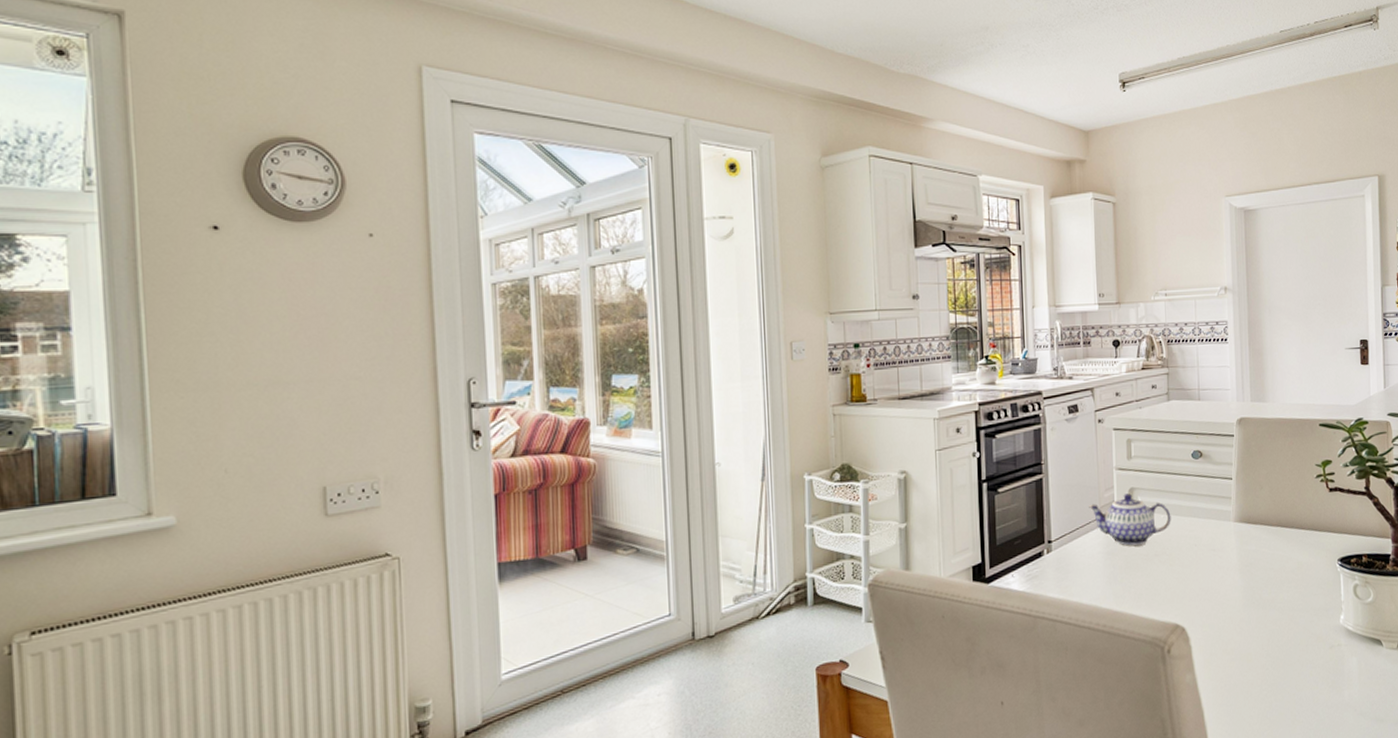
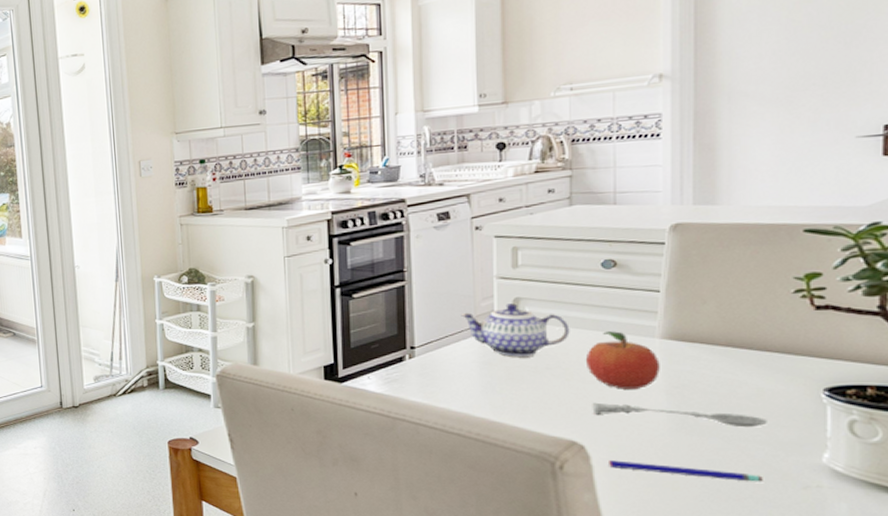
fruit: none [1184,516,1235,571] -> present [587,331,660,389]
soupspoon: none [1189,584,1305,598] -> present [592,402,767,428]
pen: none [1203,638,1305,648] -> present [609,460,763,482]

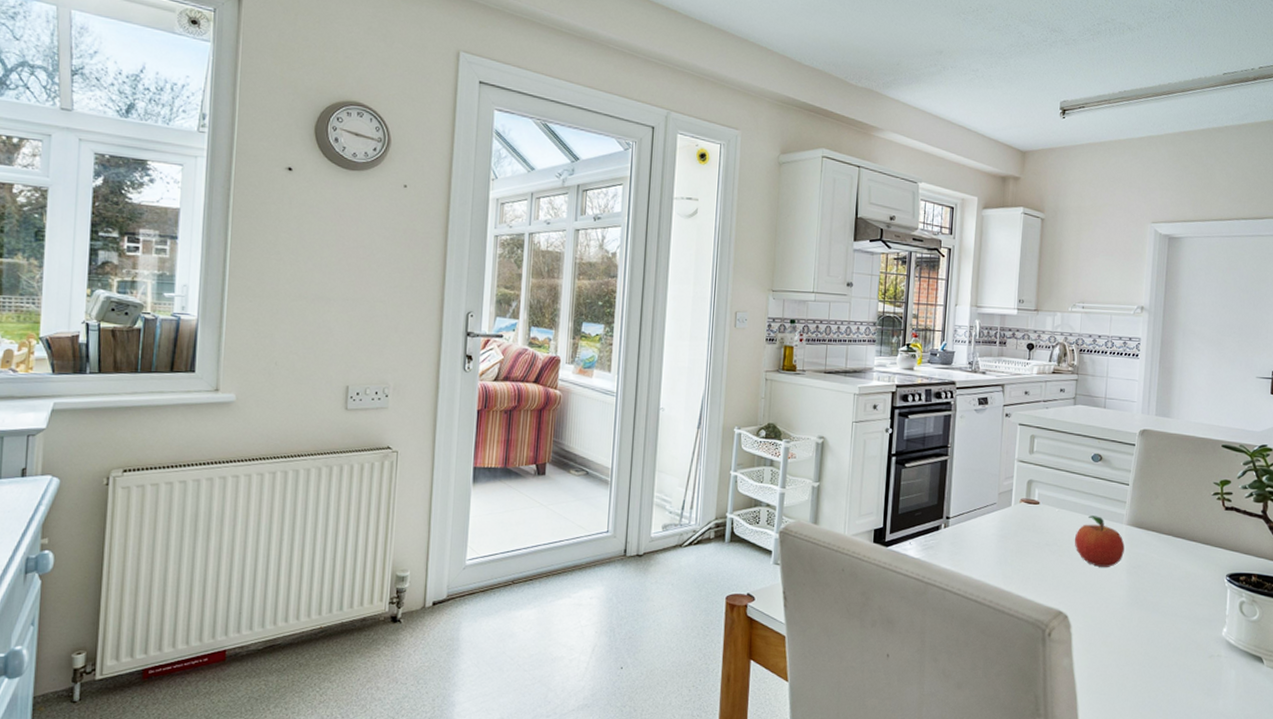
teapot: present [461,303,570,357] -> none [988,484,1066,533]
soupspoon: present [592,402,767,428] -> none [1075,577,1190,605]
pen: present [609,460,763,482] -> none [1083,629,1185,651]

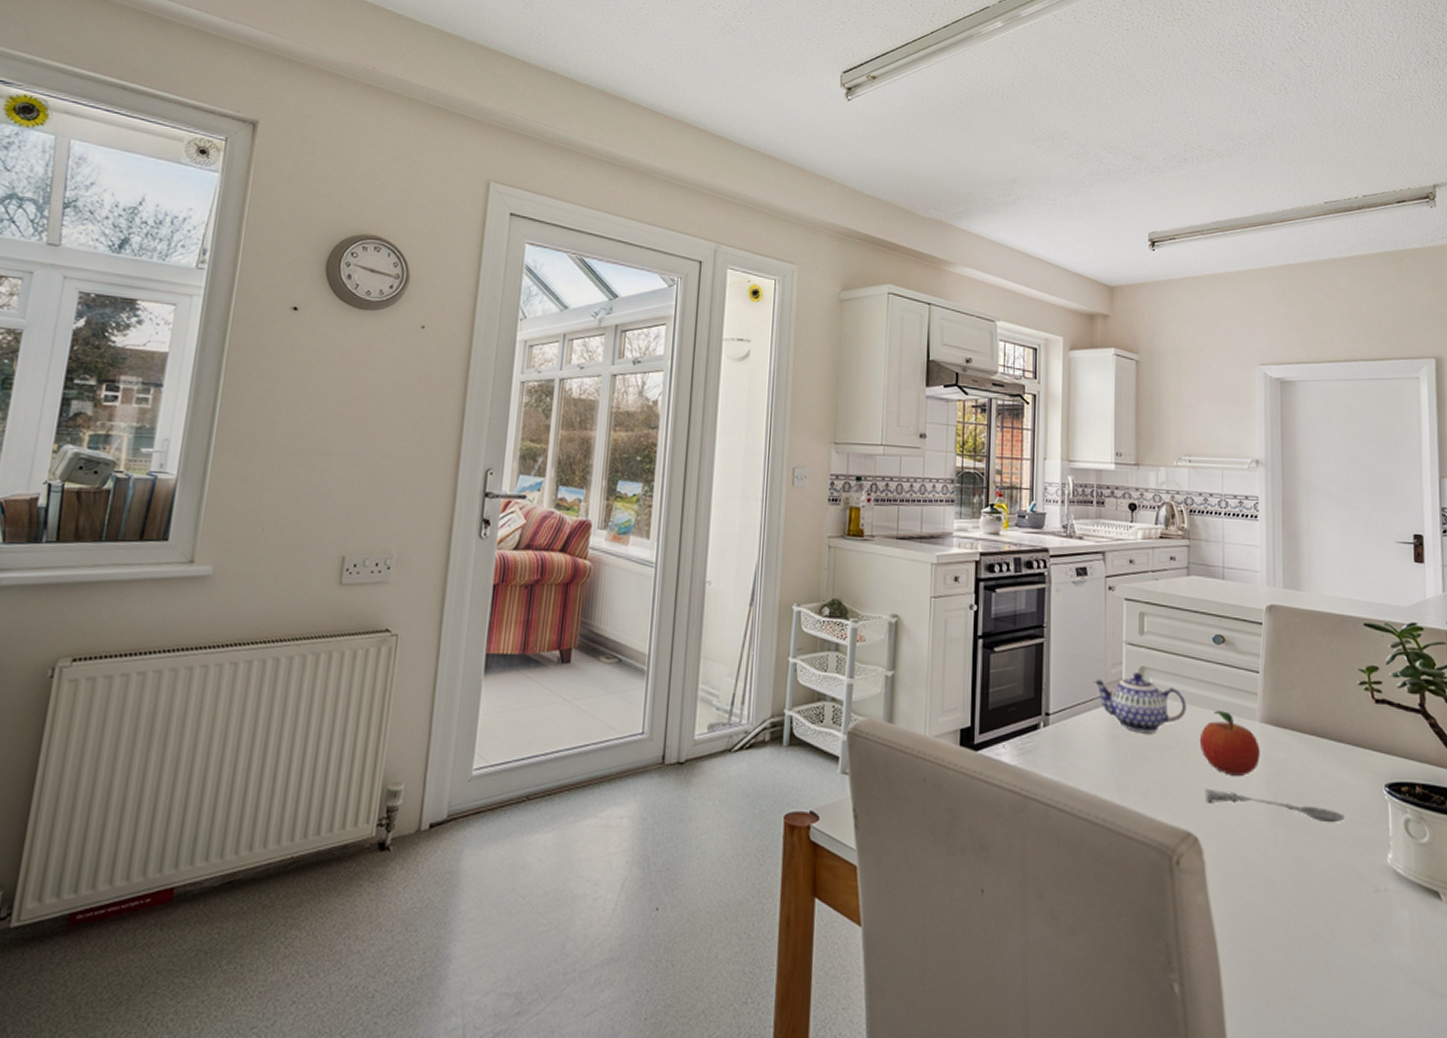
teapot: none [988,484,1066,533] -> present [1093,672,1186,733]
soupspoon: none [1075,577,1190,605] -> present [1205,788,1345,823]

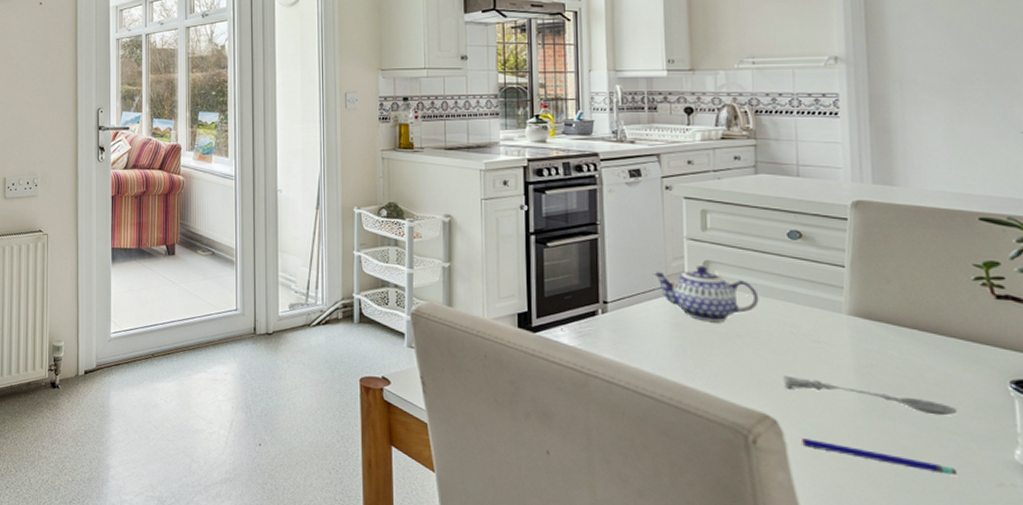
fruit: present [1200,711,1260,776] -> none [776,303,849,365]
pen: none [1219,856,1343,884] -> present [802,438,957,475]

